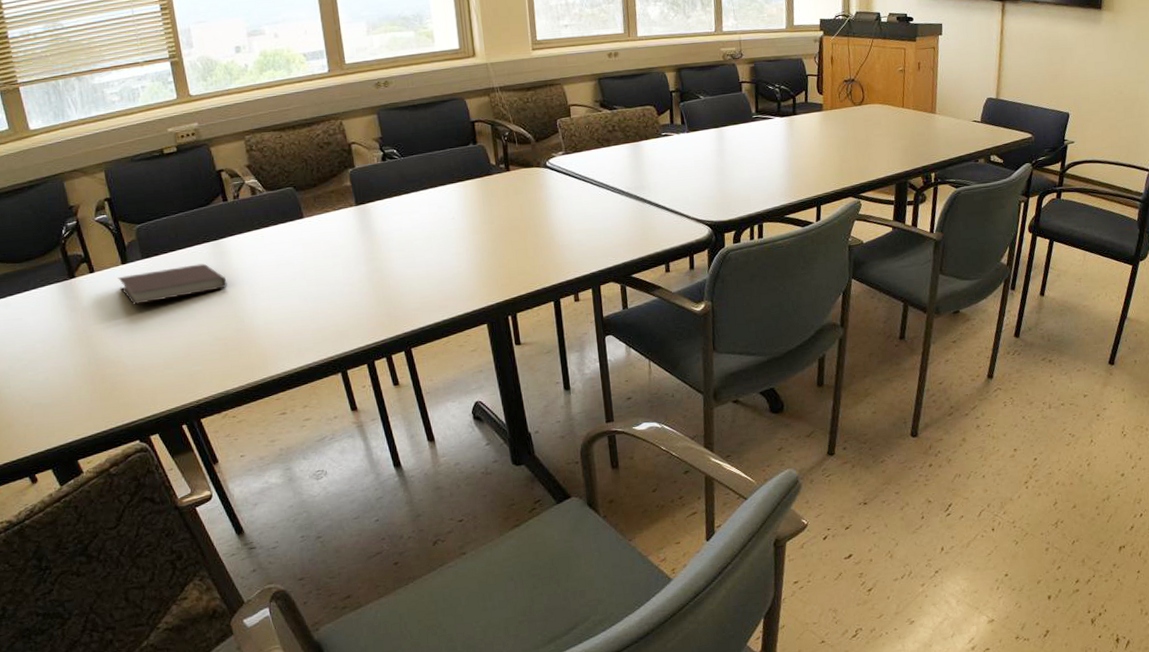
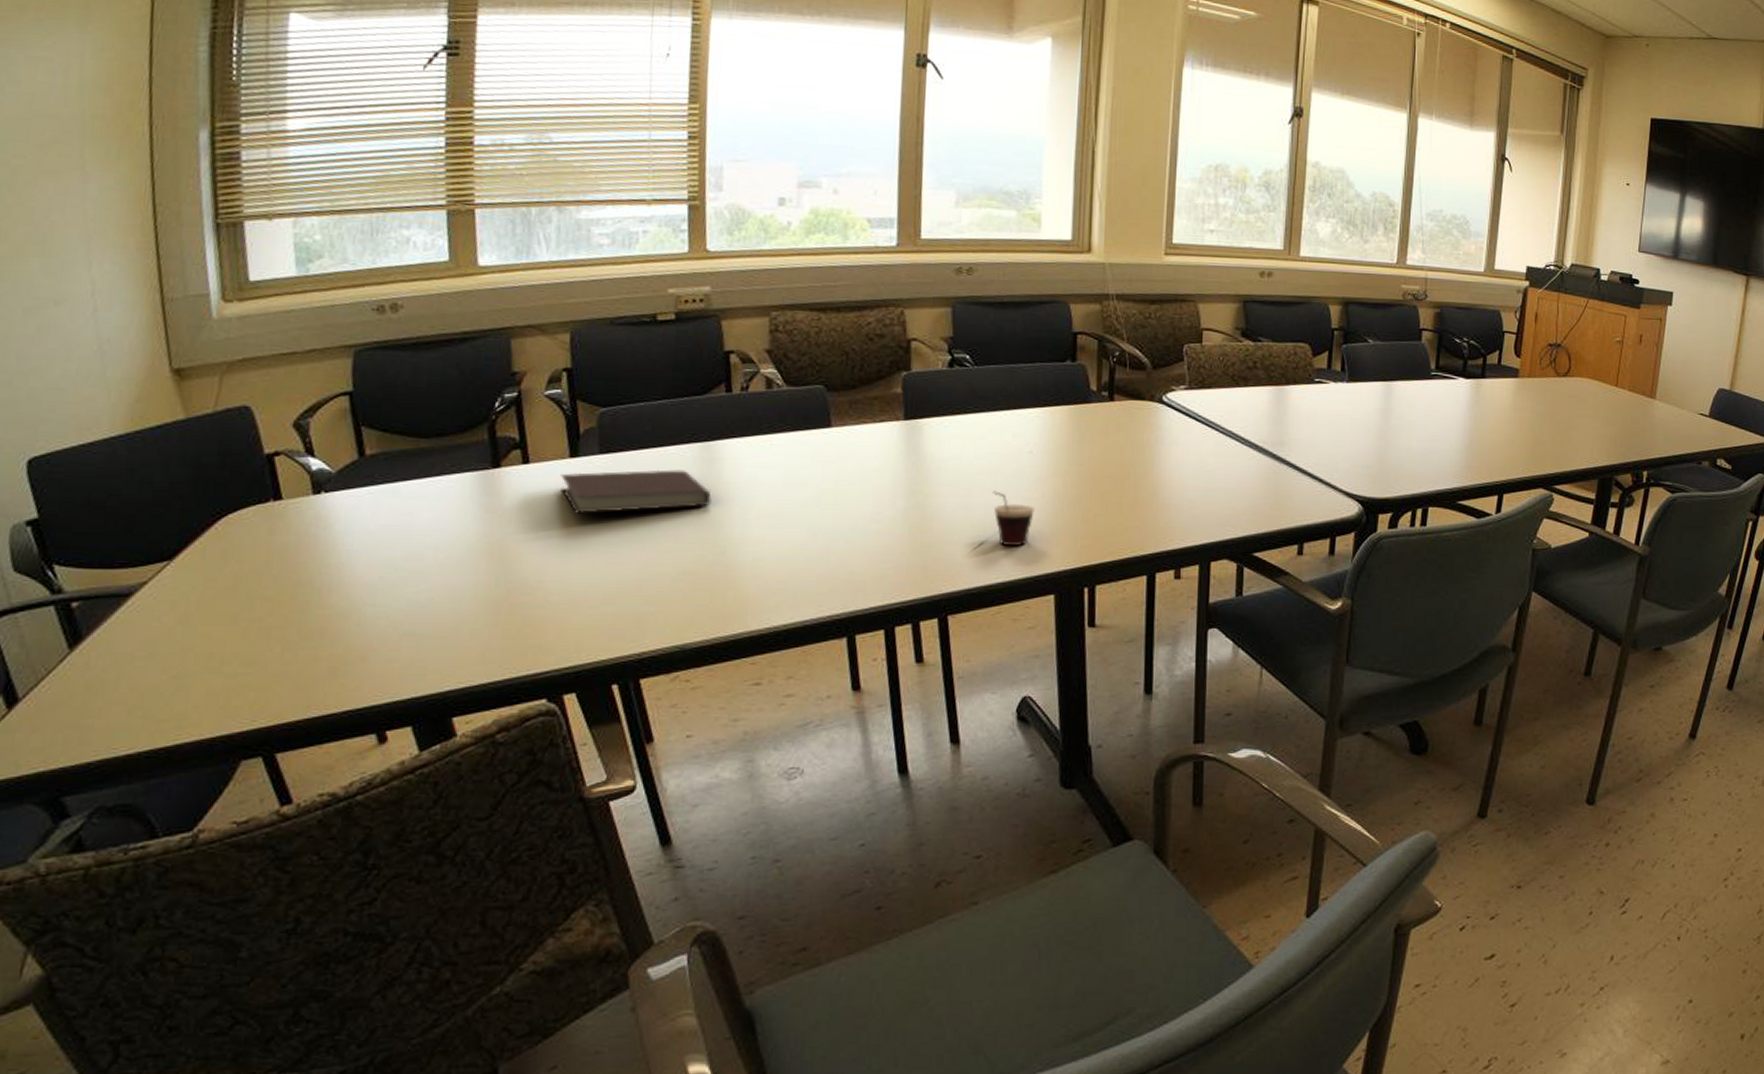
cup: none [429,251,463,292] -> present [992,491,1035,547]

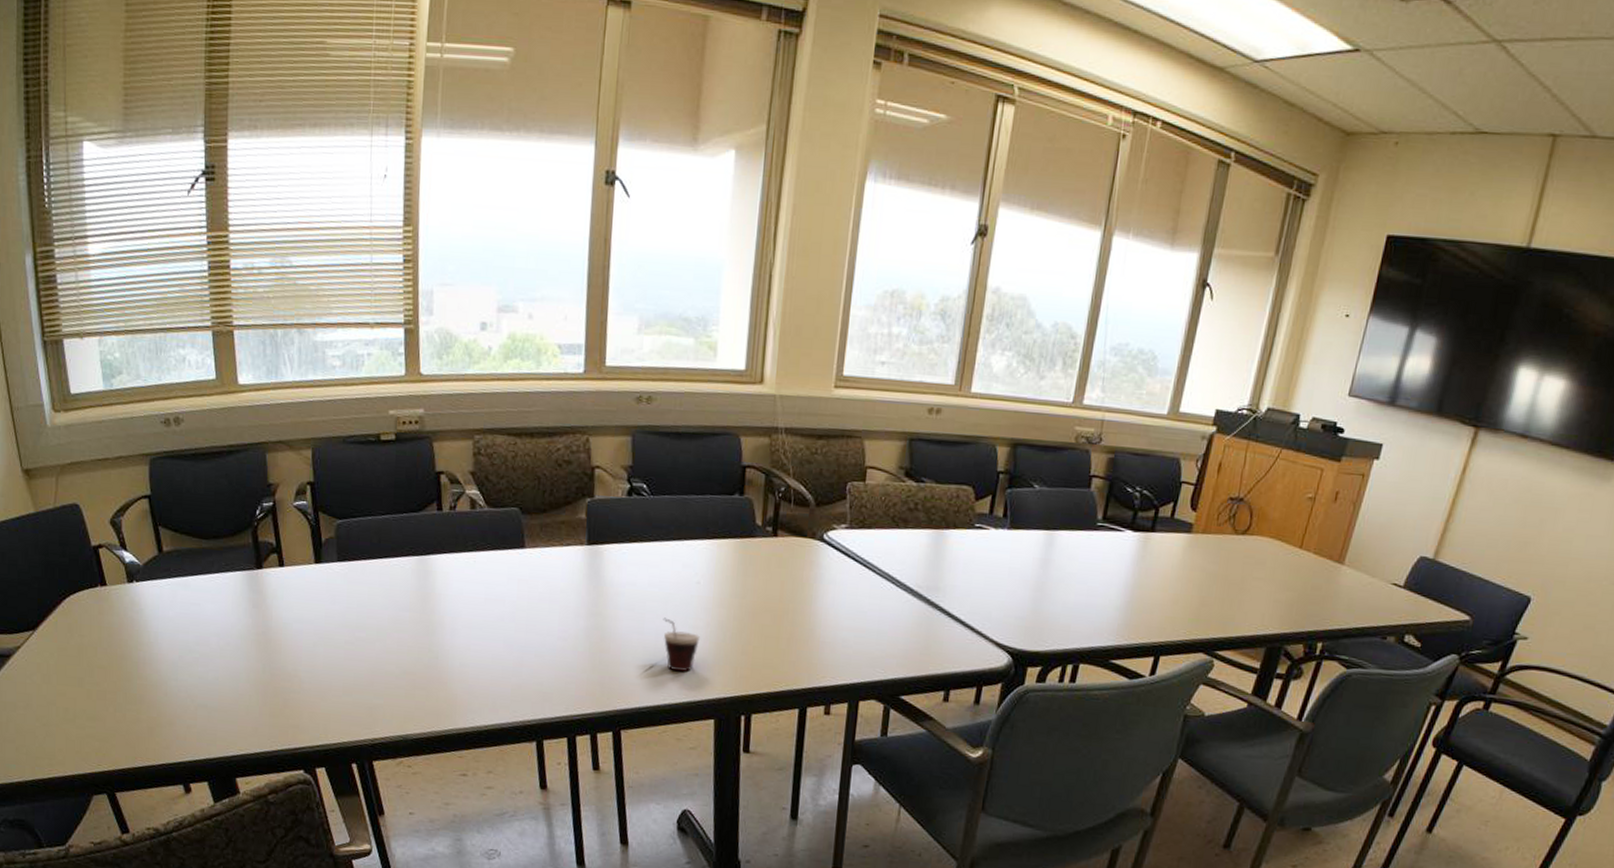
notebook: present [560,469,712,514] -> none [308,577,427,616]

